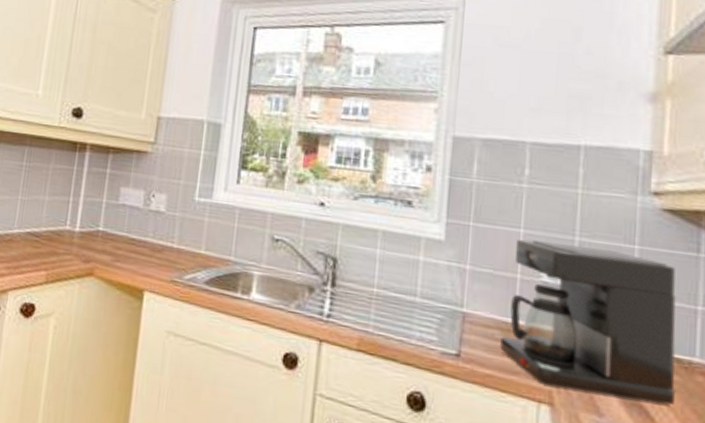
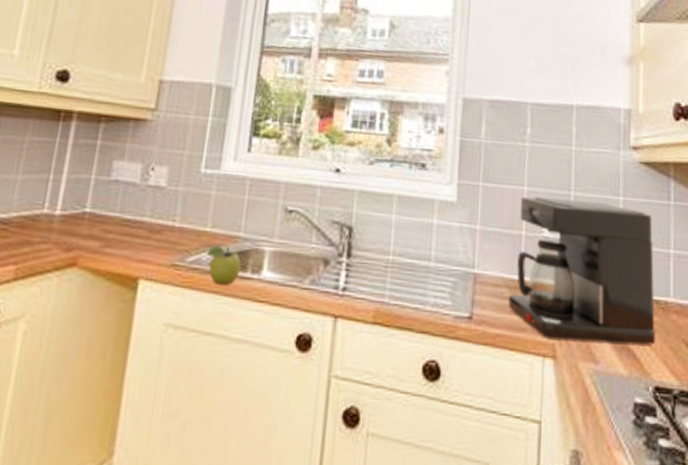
fruit: none [201,266,232,304] -> present [206,245,241,286]

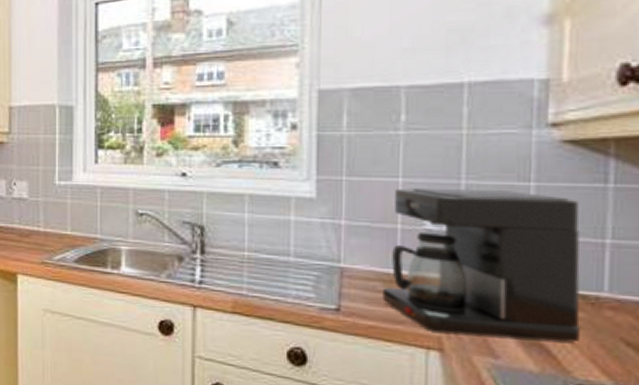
fruit: present [206,245,241,286] -> none [70,246,101,279]

